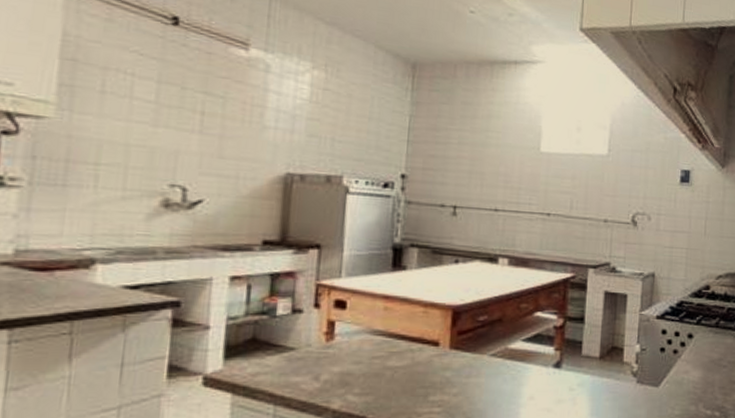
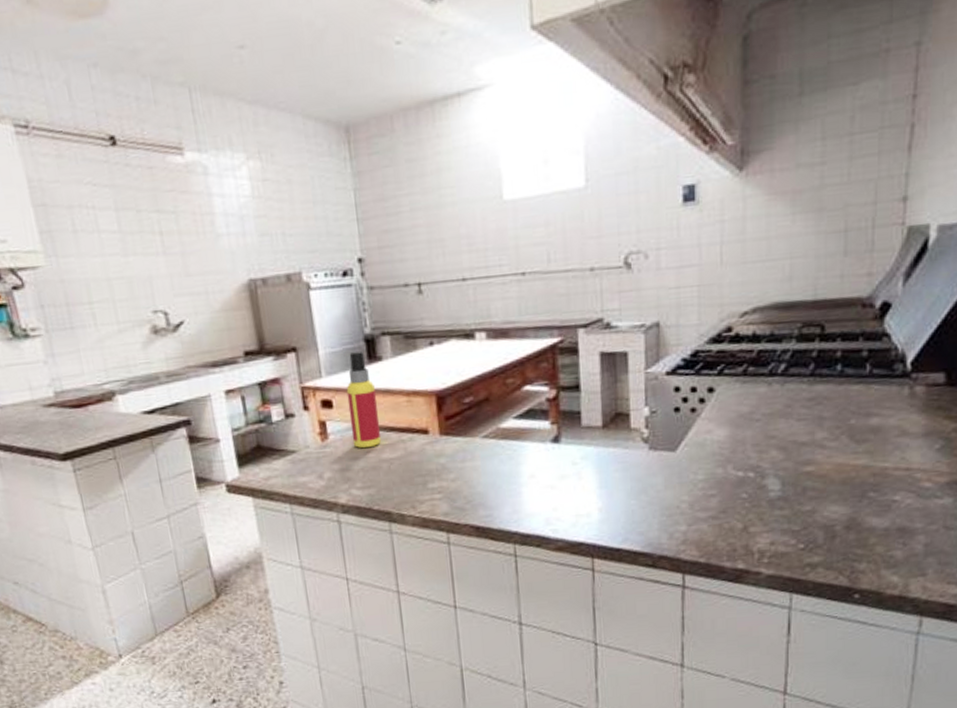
spray bottle: none [359,257,394,354] -> present [346,350,381,449]

